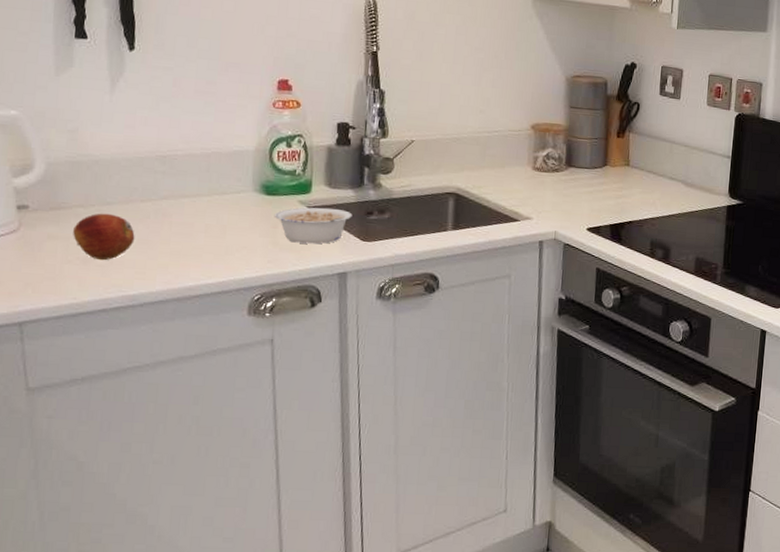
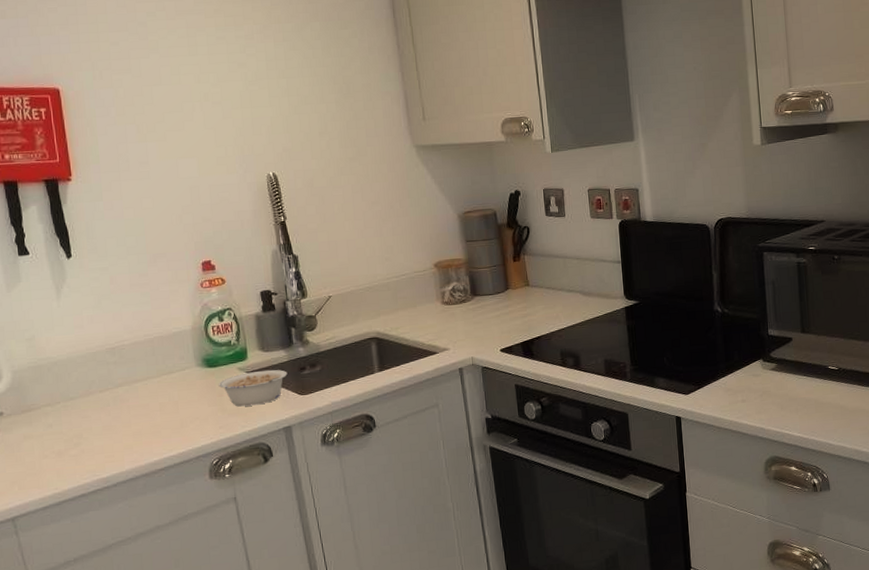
fruit: present [73,213,135,261] -> none [45,407,100,451]

